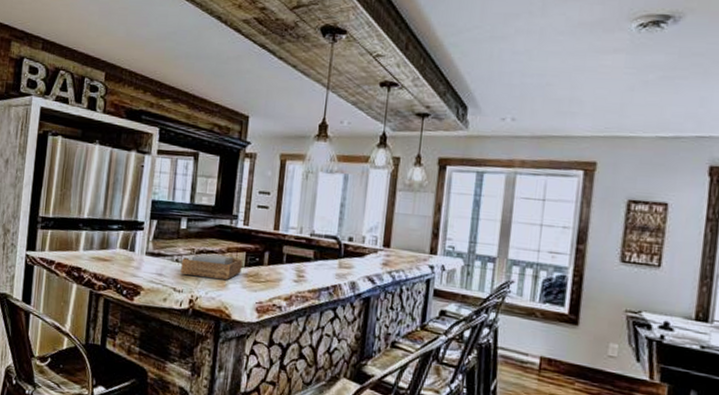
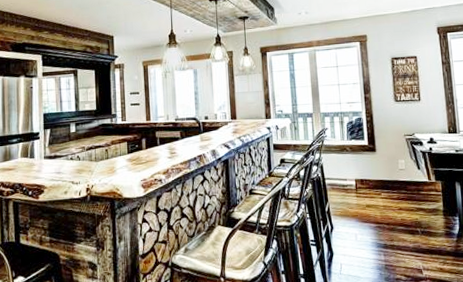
napkin holder: present [181,254,243,280] -> none [75,147,126,170]

